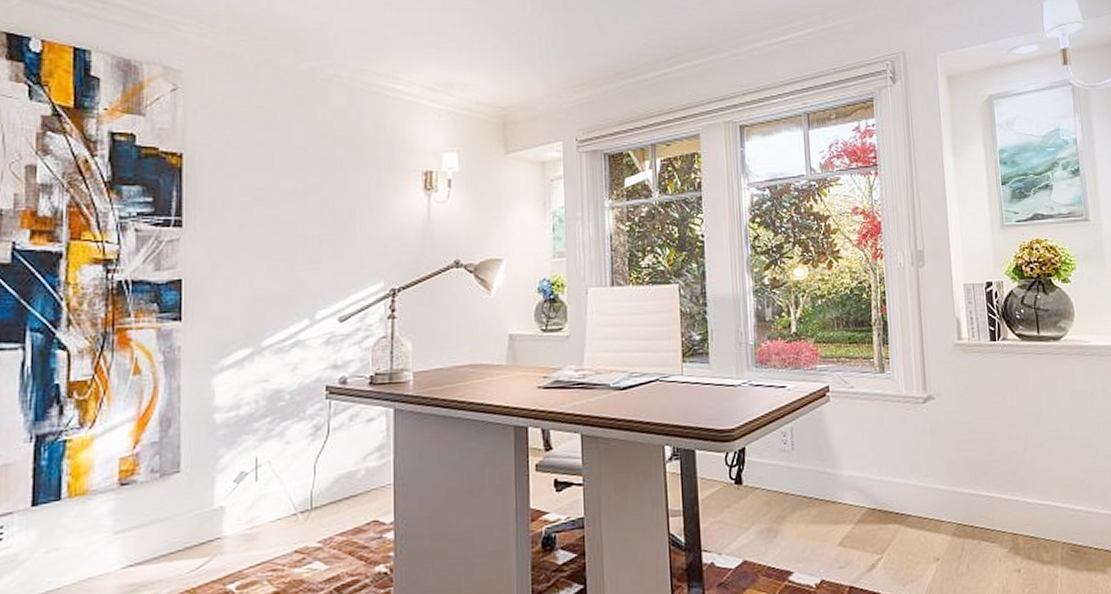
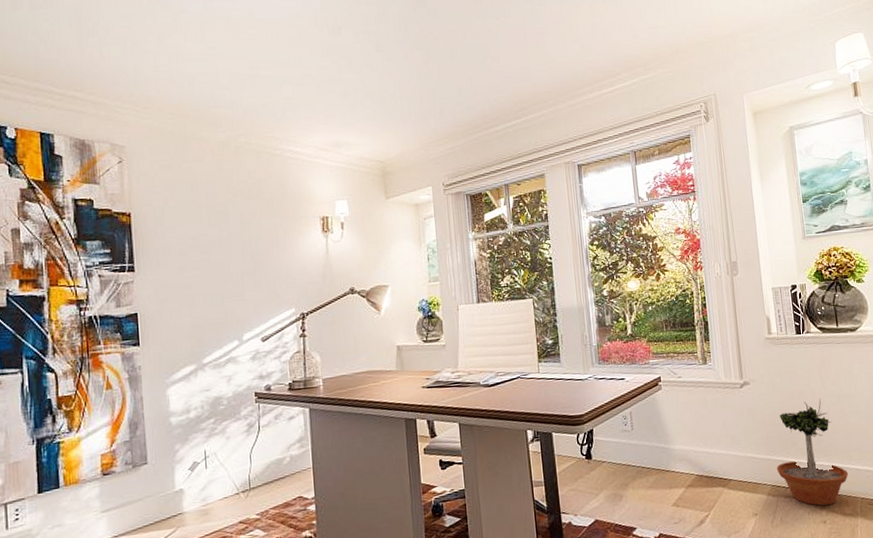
potted tree: none [963,419,1048,551] -> present [776,398,849,506]

